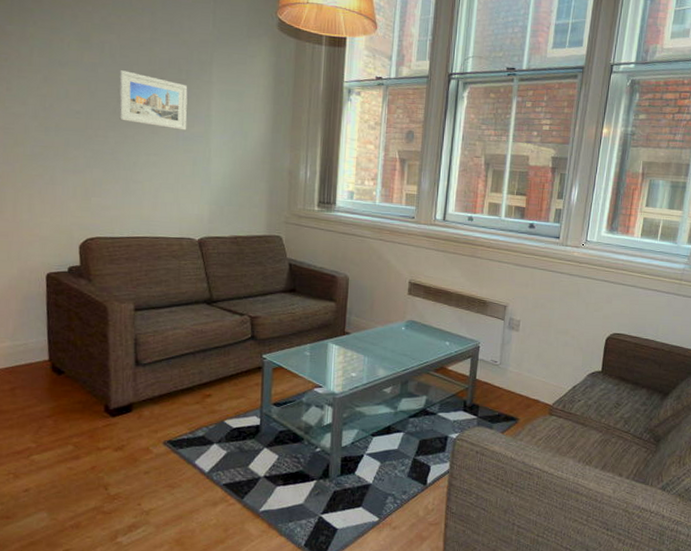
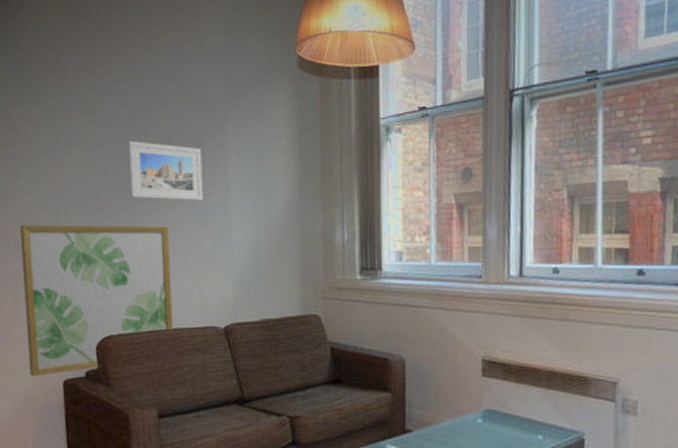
wall art: none [9,132,154,268] -> present [20,224,173,377]

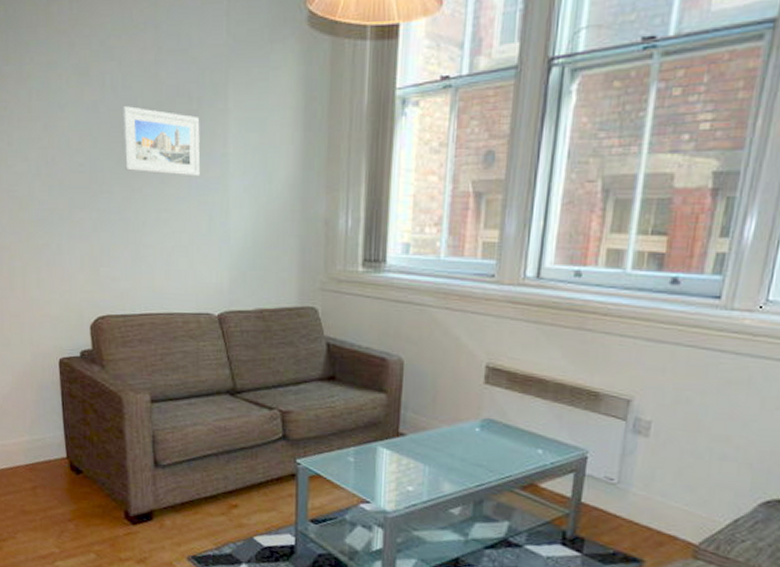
wall art: present [20,224,173,377] -> none [15,195,167,353]

